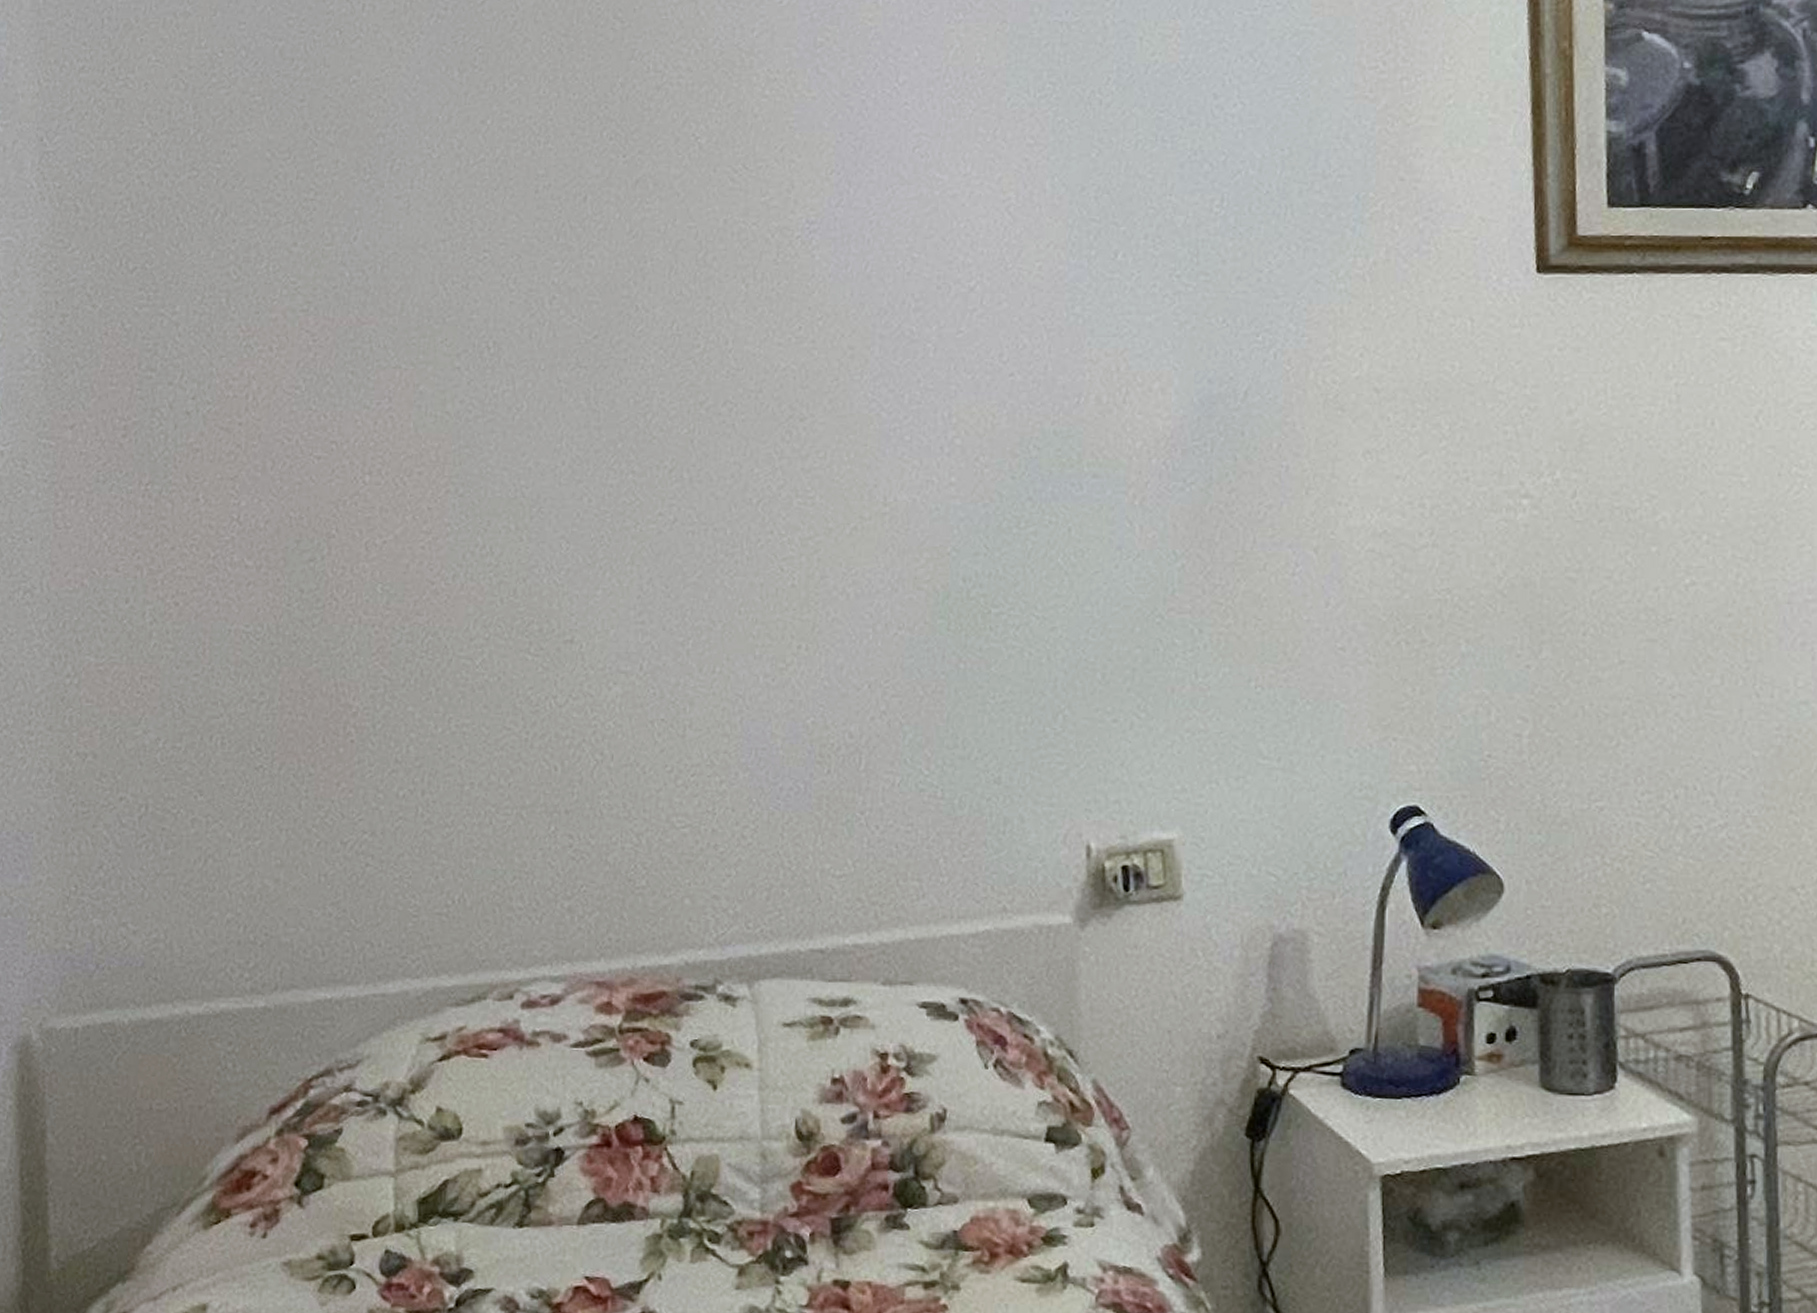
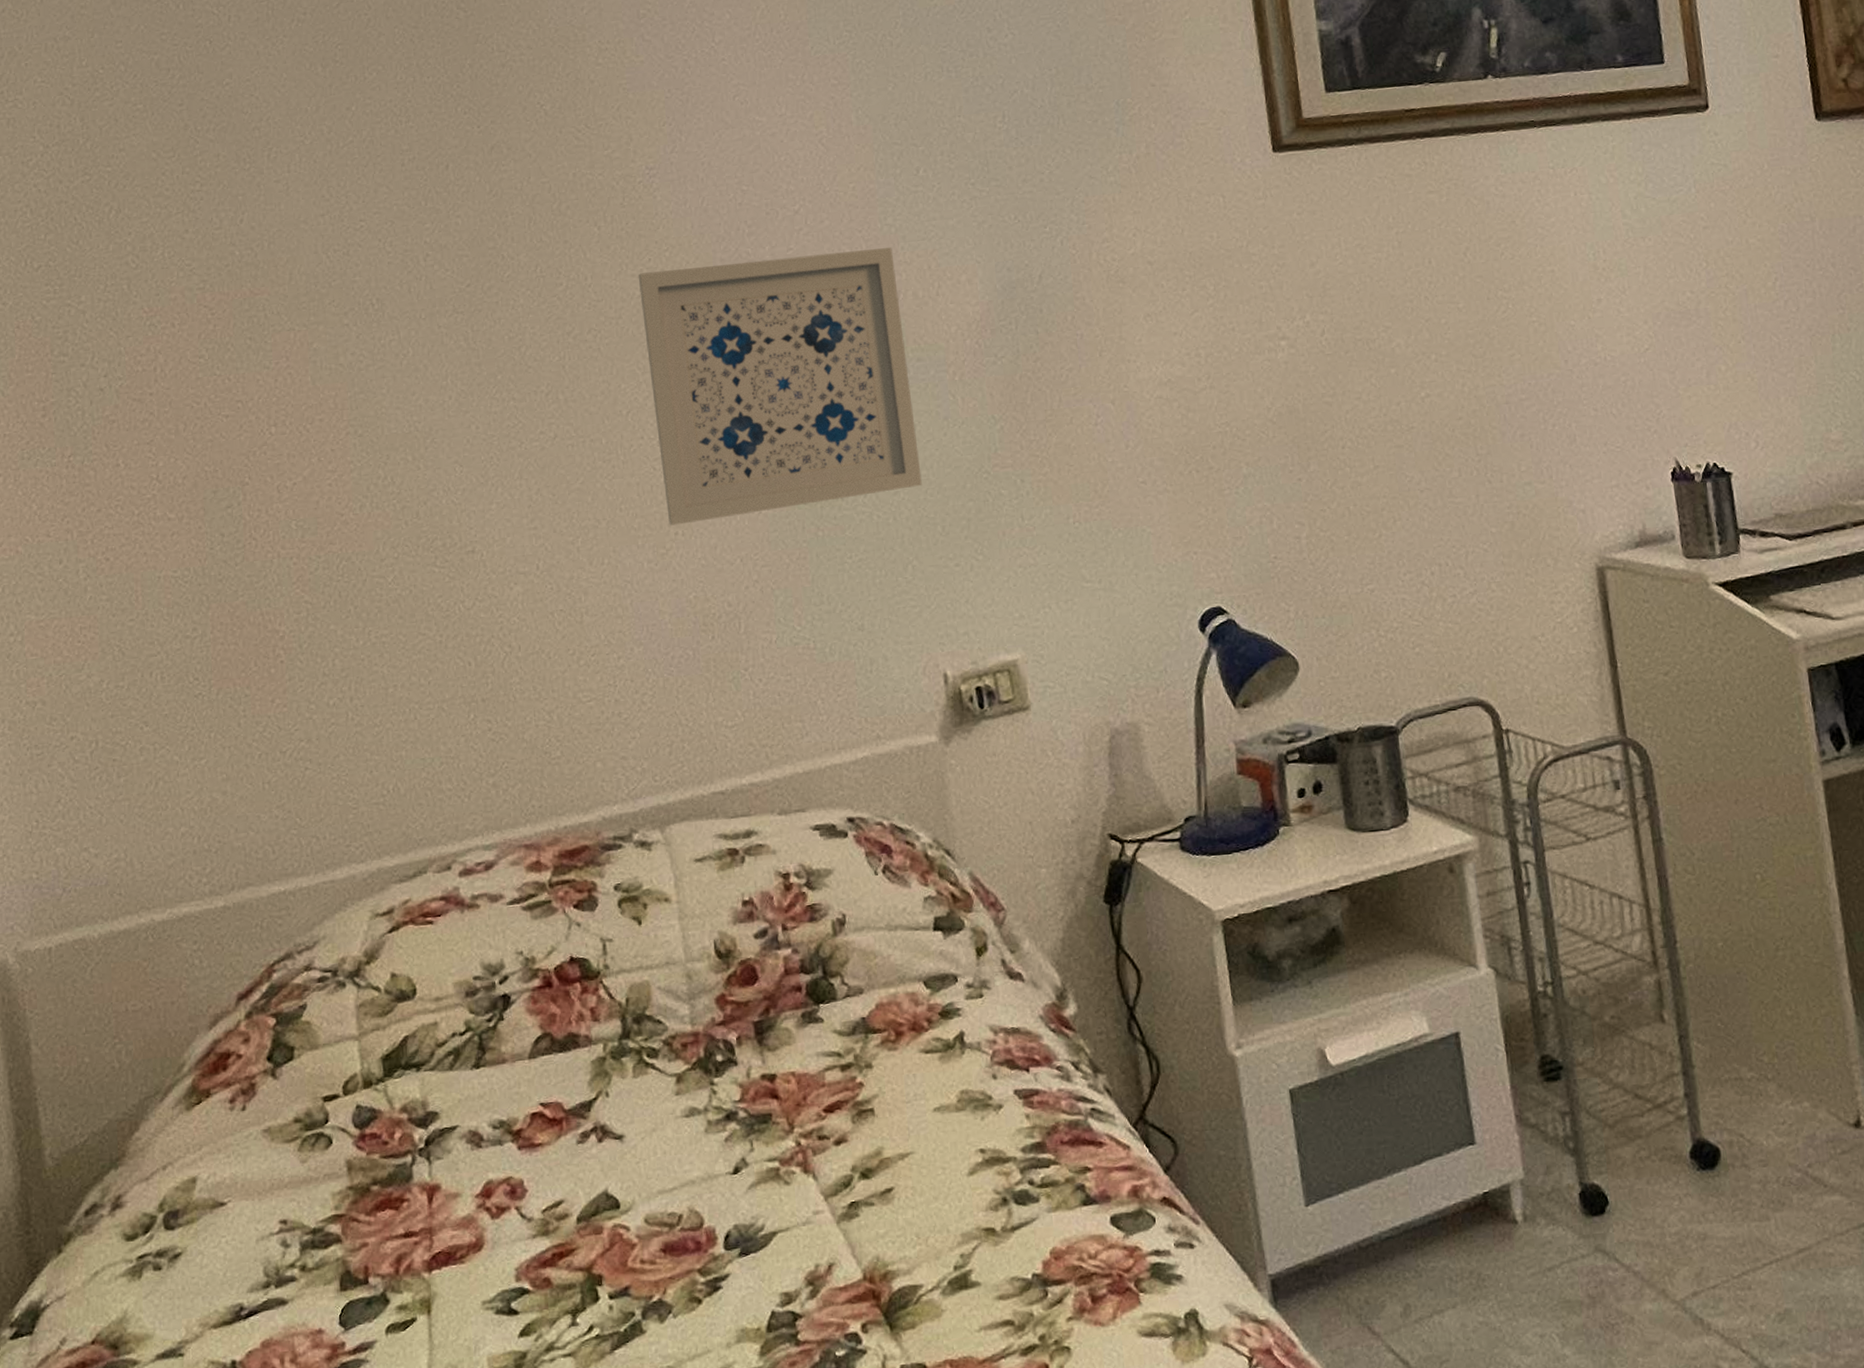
wall art: none [785,340,1085,638] -> present [638,247,922,526]

